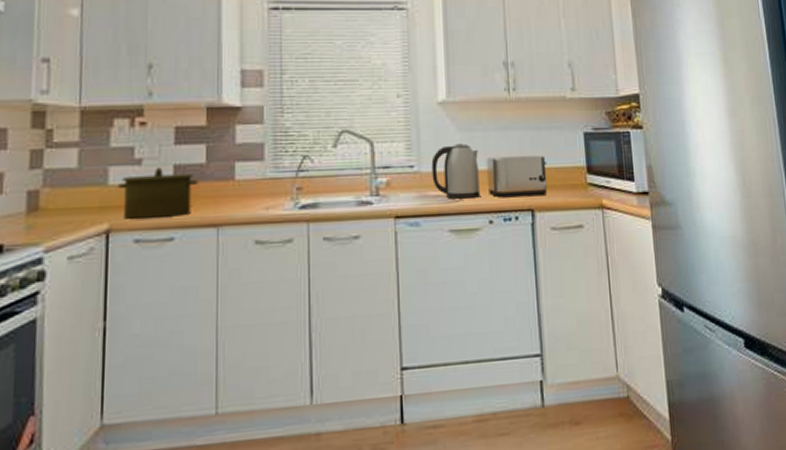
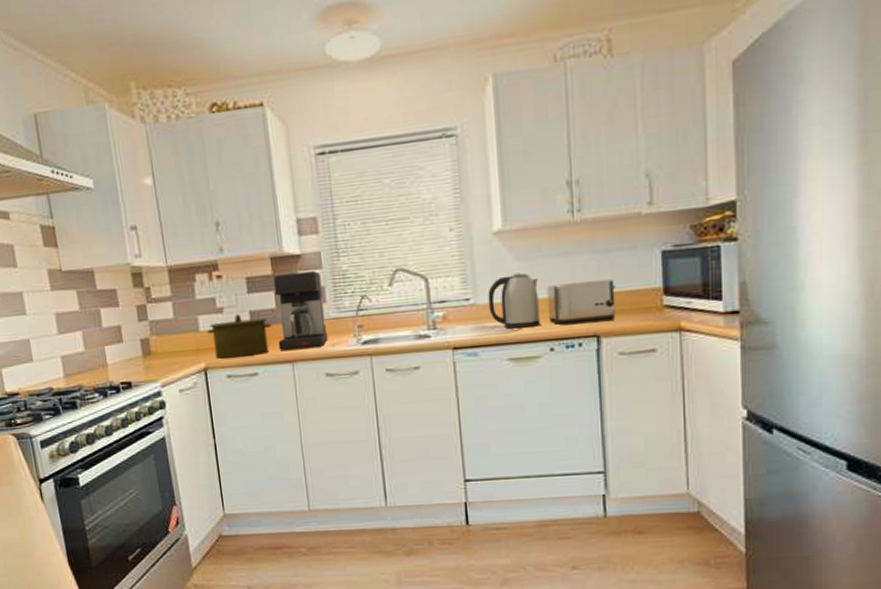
coffee maker: none [203,126,262,213] -> present [272,271,328,351]

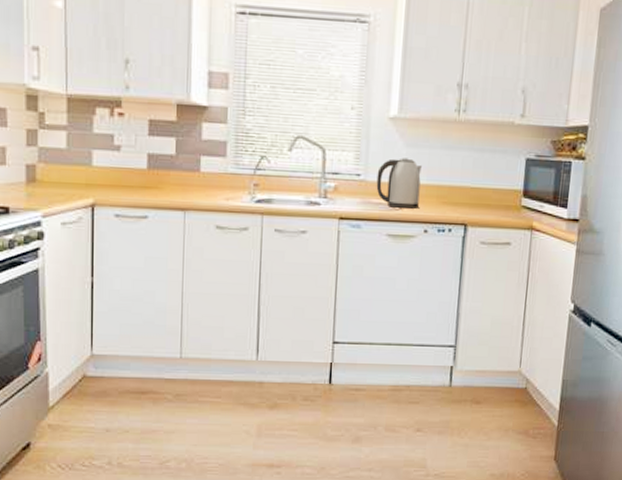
cooking pot: present [207,314,272,359] -> none [101,154,169,198]
coffee maker: present [272,271,328,351] -> none [173,122,224,199]
toaster: present [546,279,616,326] -> none [426,172,486,213]

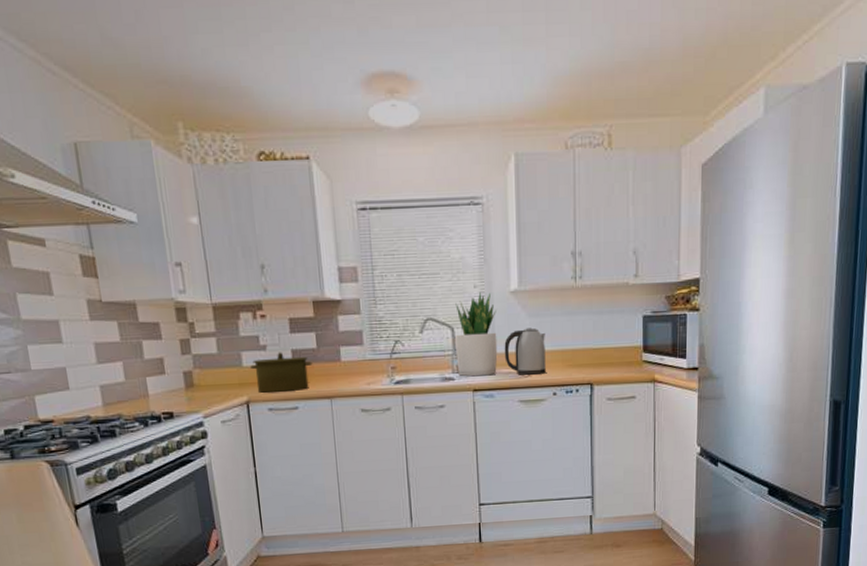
cooking pot: none [101,154,169,198] -> present [250,352,313,393]
planter: none [324,114,372,204] -> present [455,291,498,377]

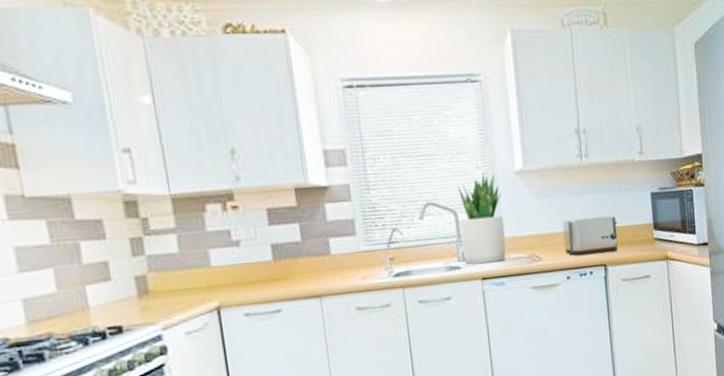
cooking pot: present [250,352,313,393] -> none [221,247,297,296]
kettle: present [504,327,546,375] -> none [512,209,558,260]
toaster: none [552,336,607,374] -> present [562,215,618,256]

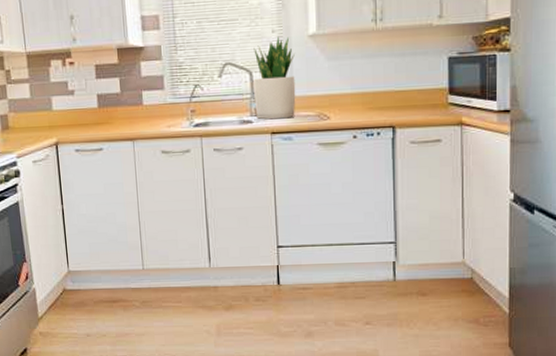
toaster: present [562,215,618,256] -> none [352,79,410,117]

